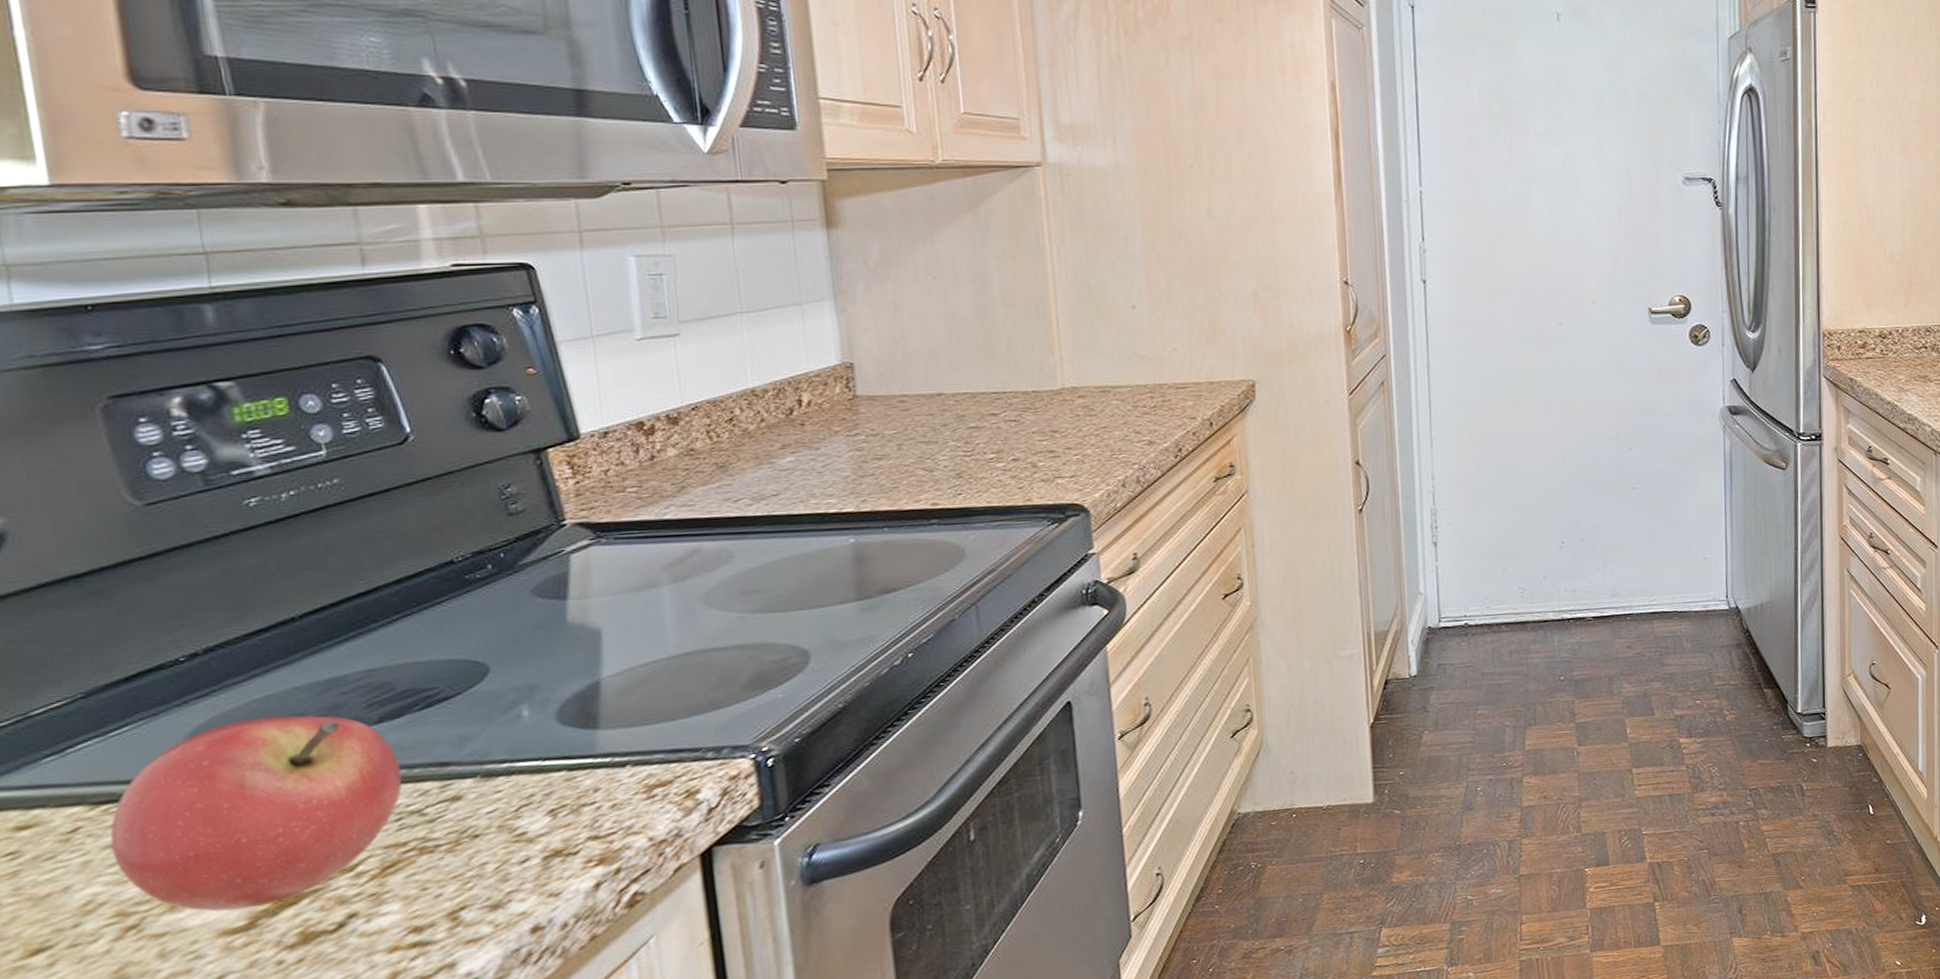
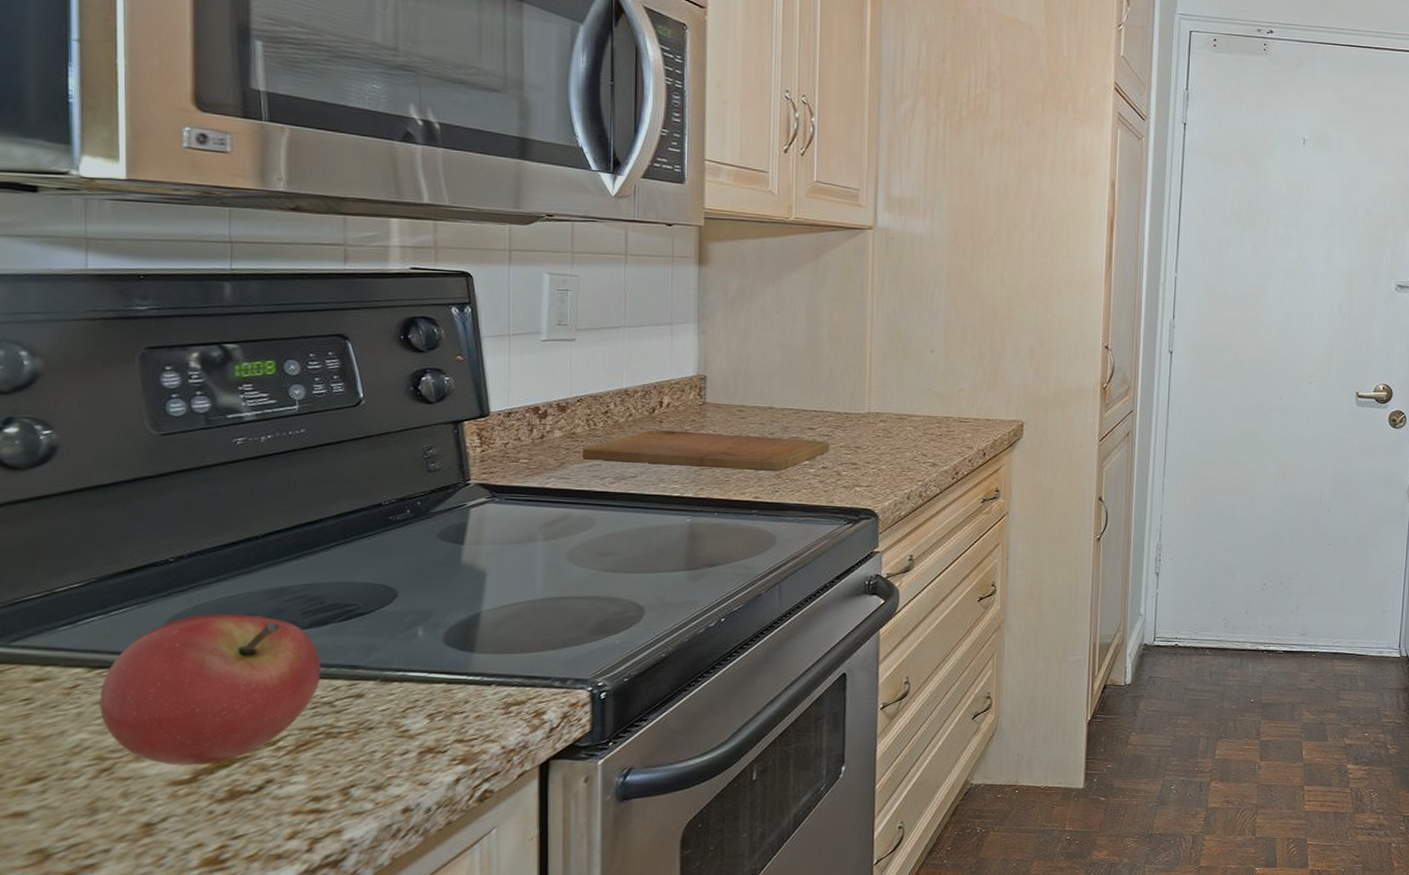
cutting board: none [706,427,1020,480] -> present [583,430,830,472]

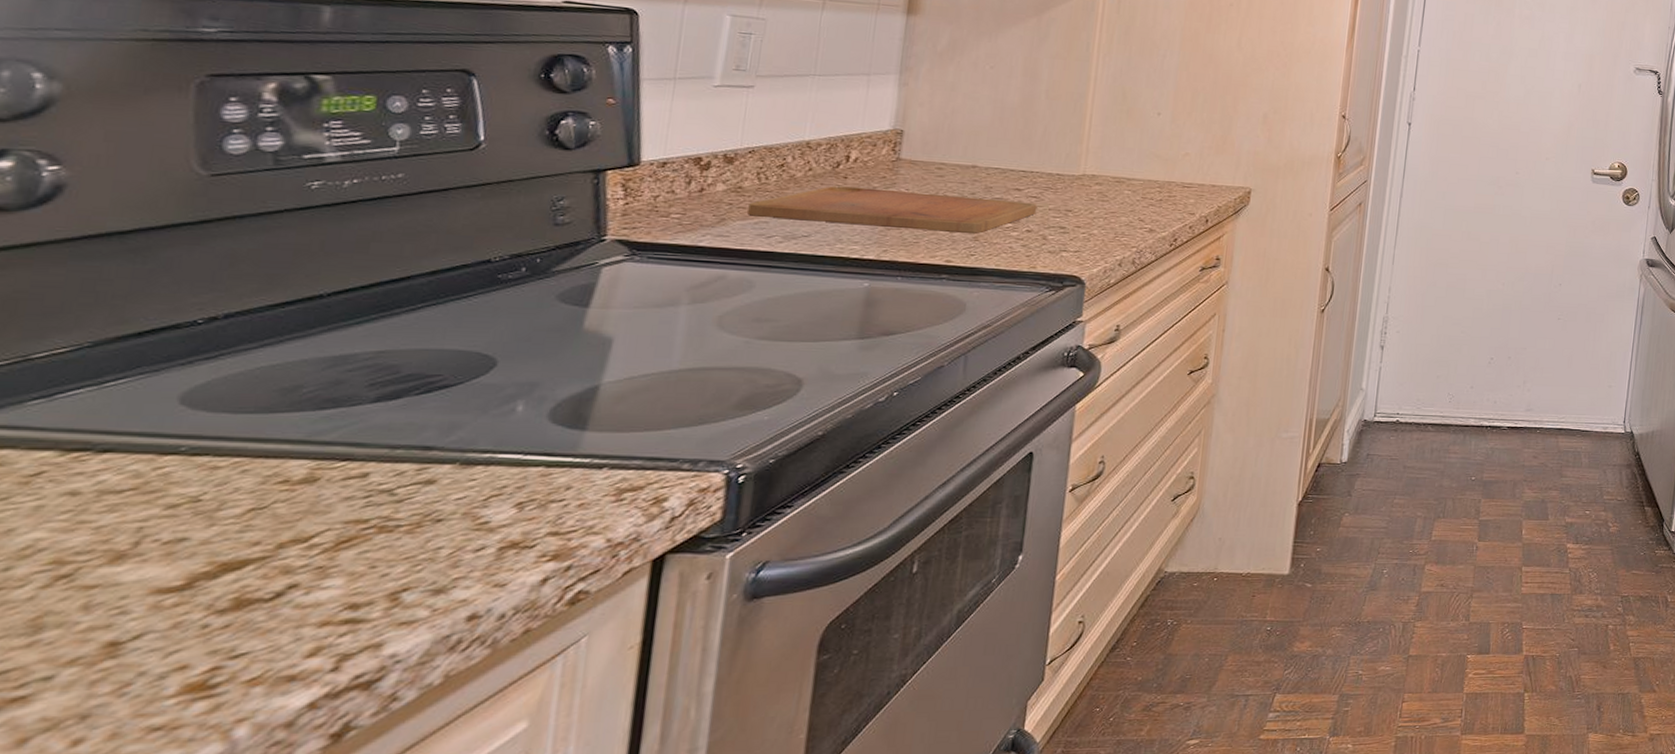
fruit: present [99,613,321,766] -> none [68,384,384,569]

